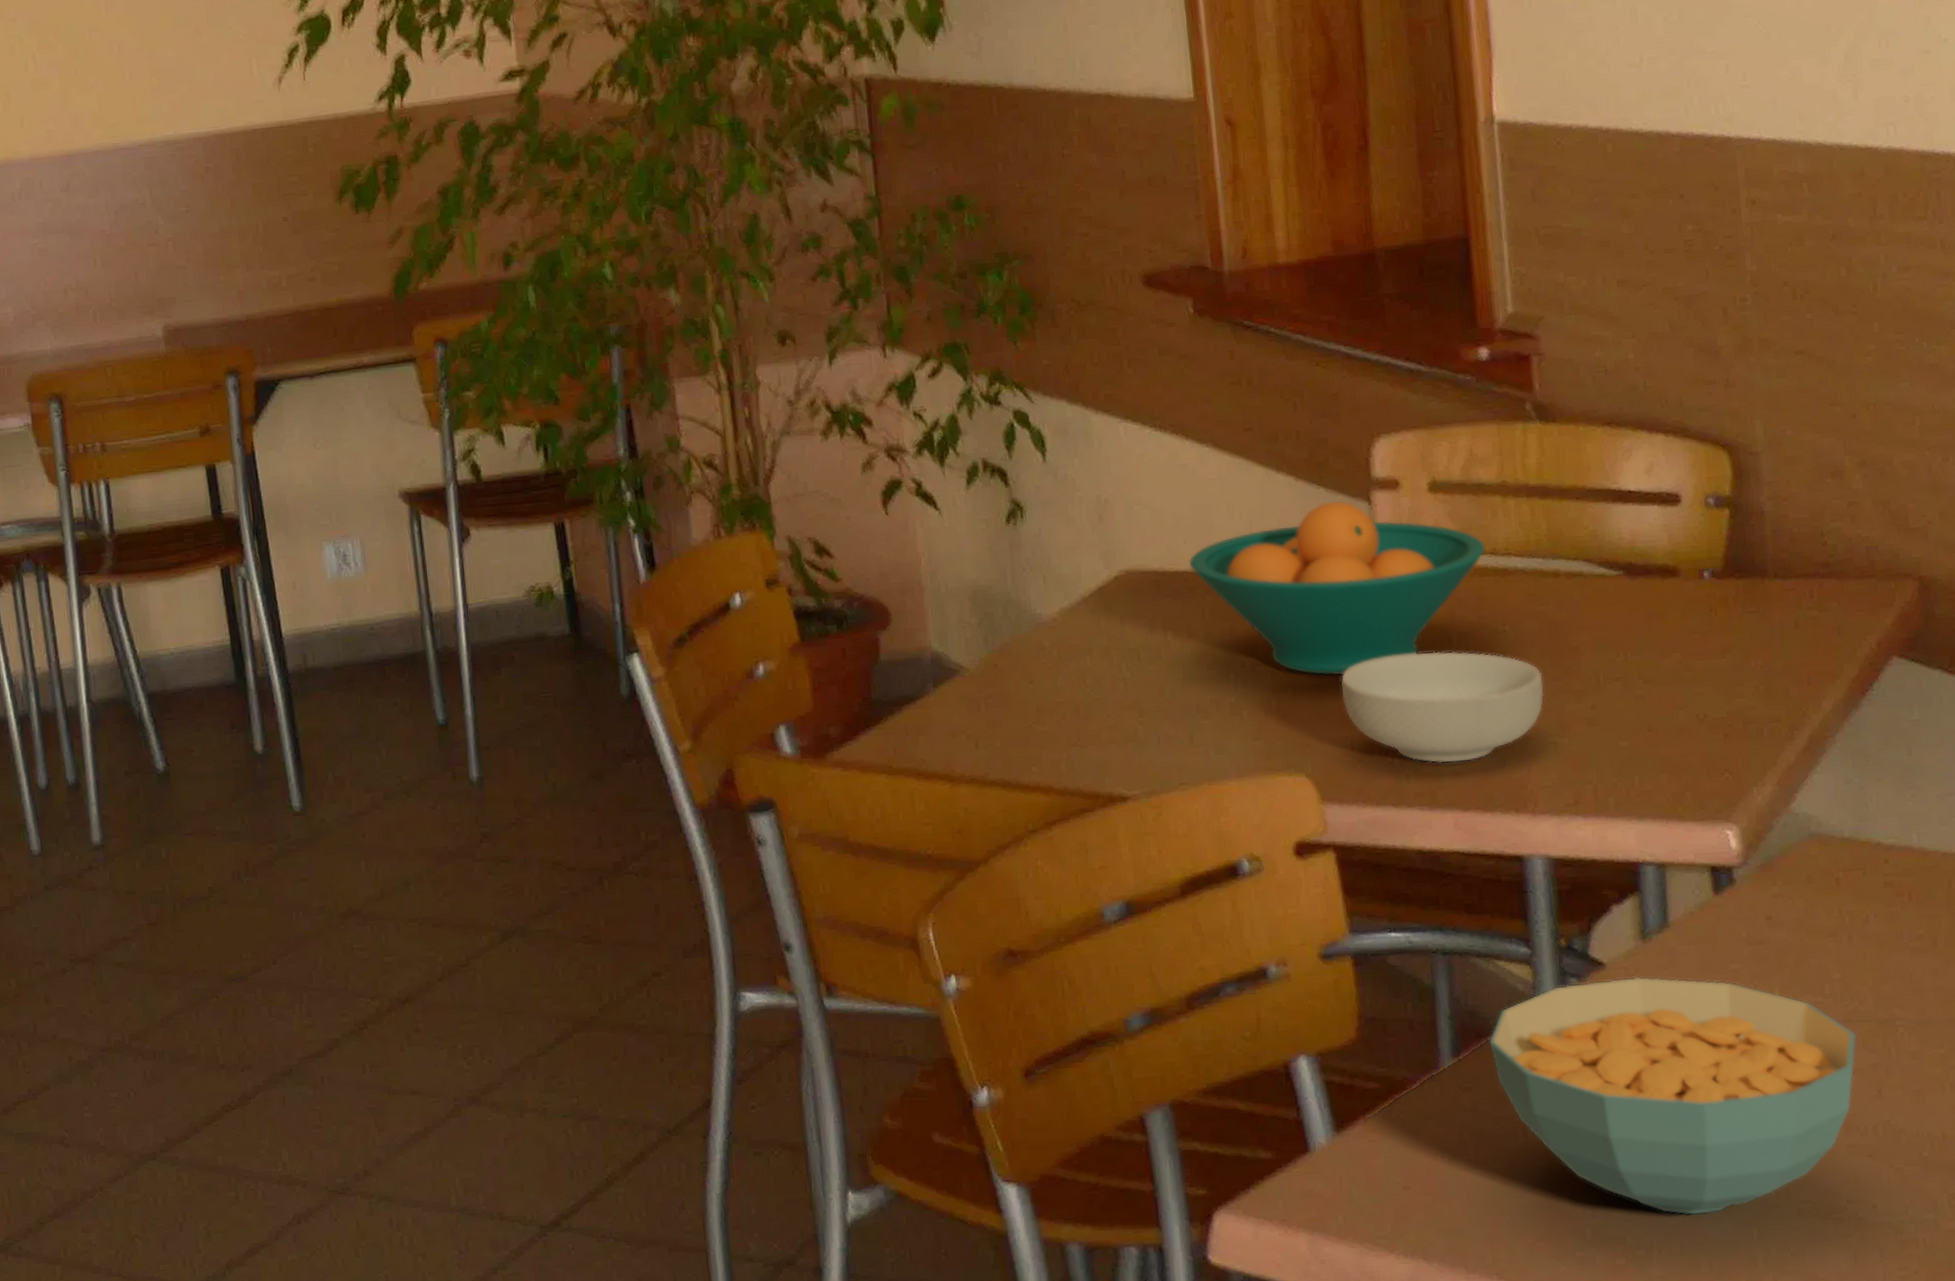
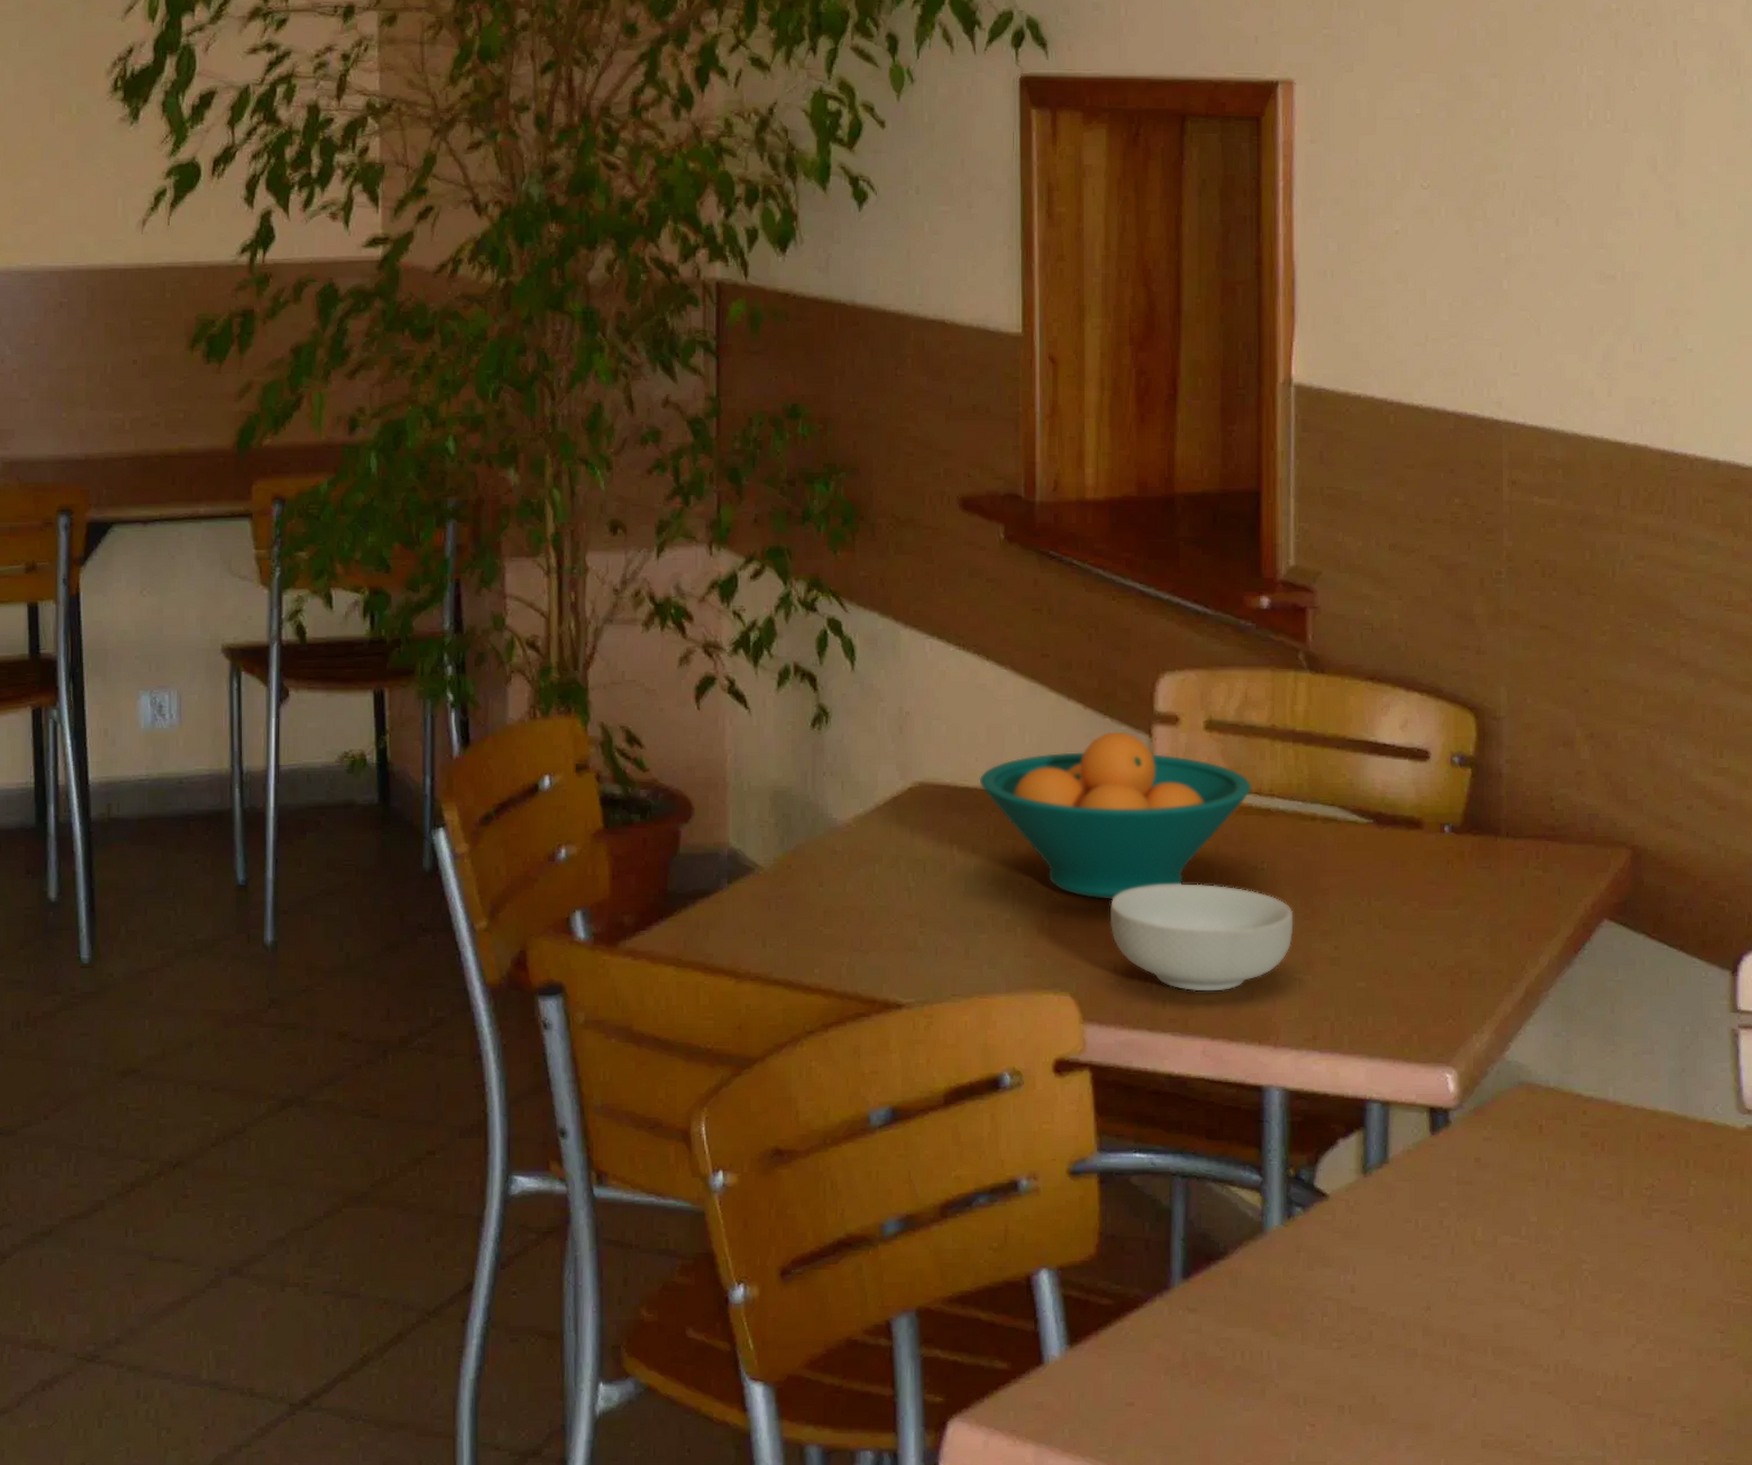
cereal bowl: present [1489,976,1857,1215] -> none [1217,1209,1546,1442]

